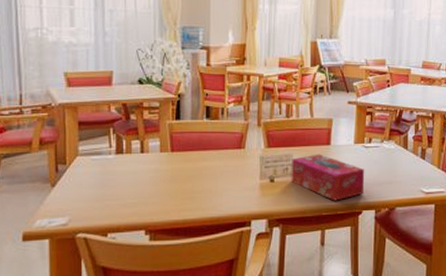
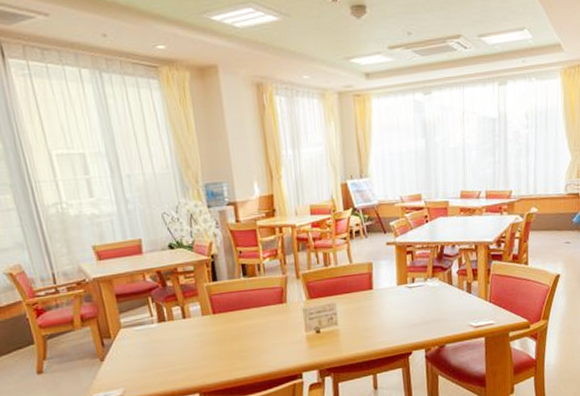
tissue box: present [291,154,365,201] -> none [335,299,412,345]

